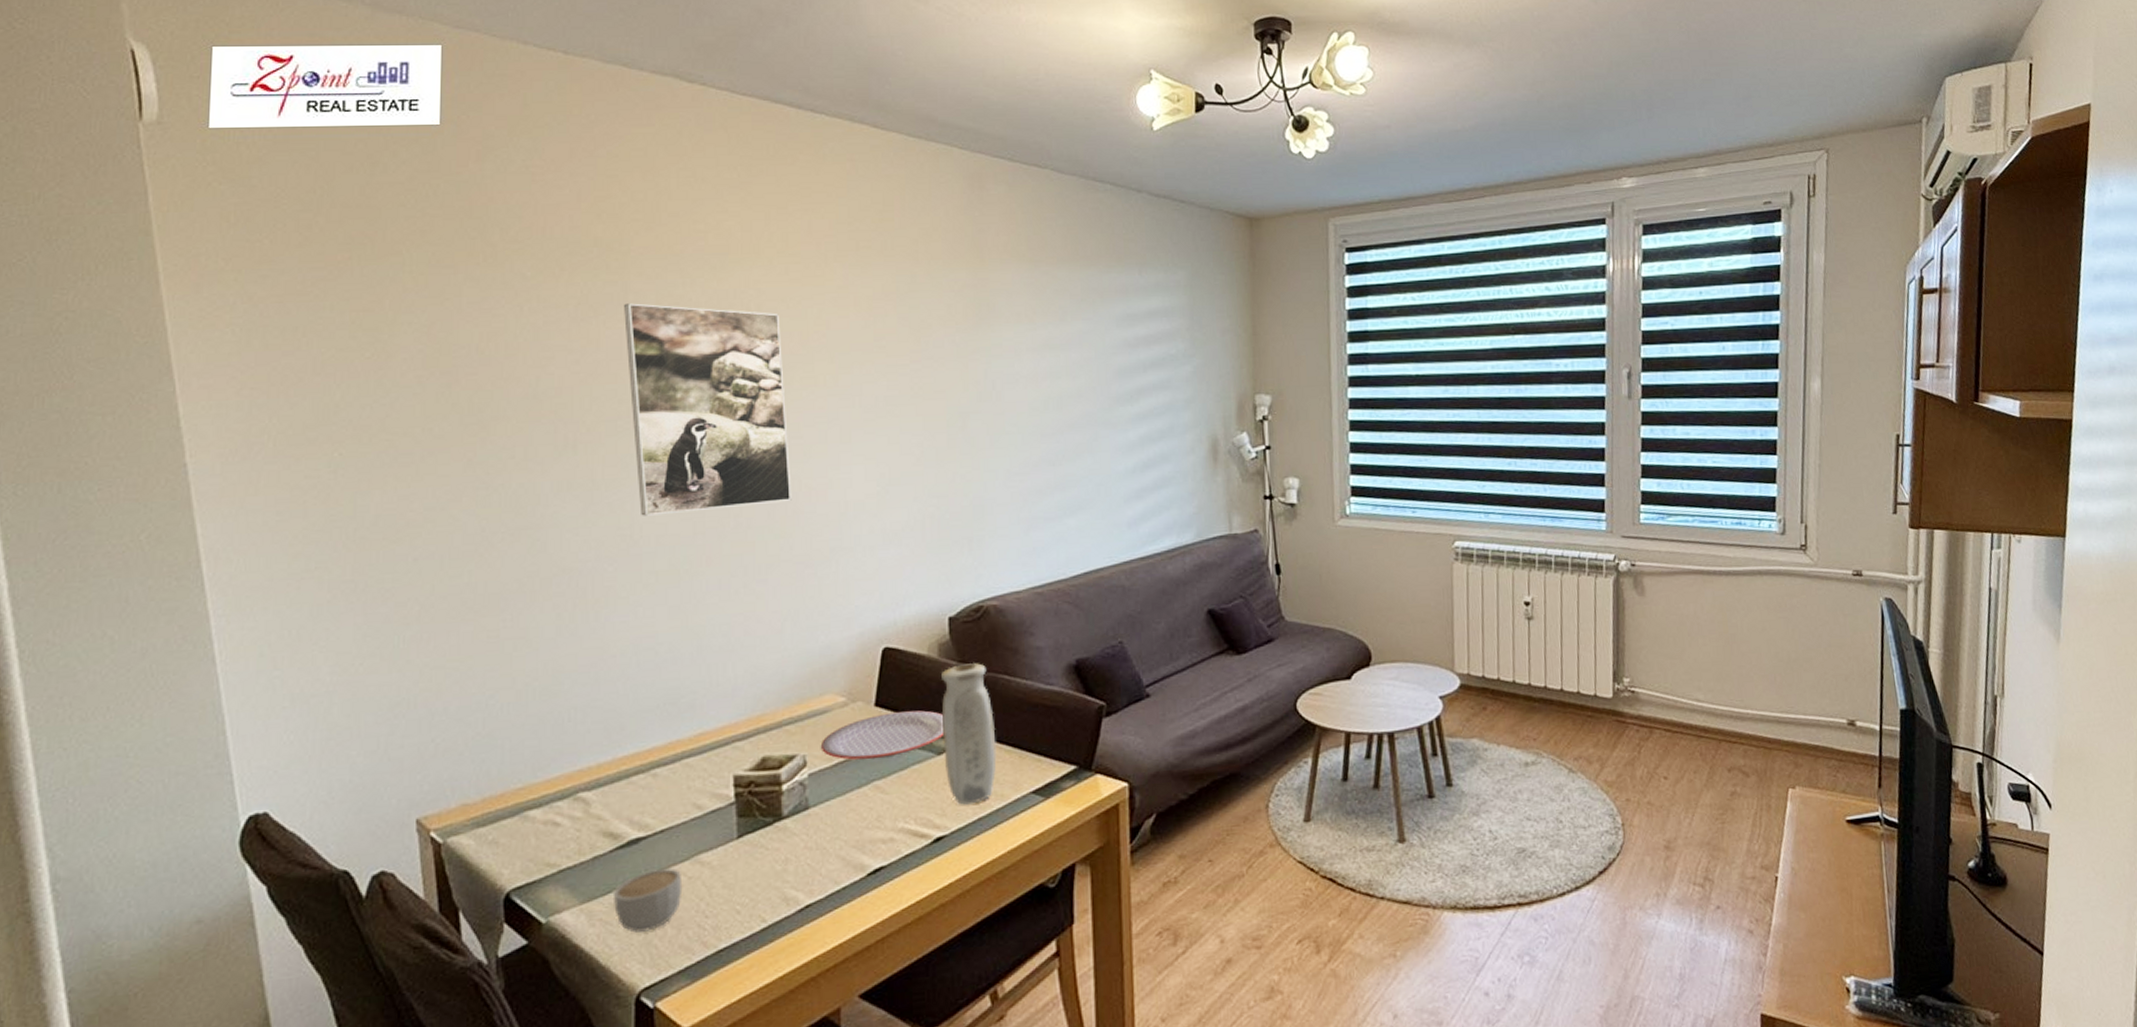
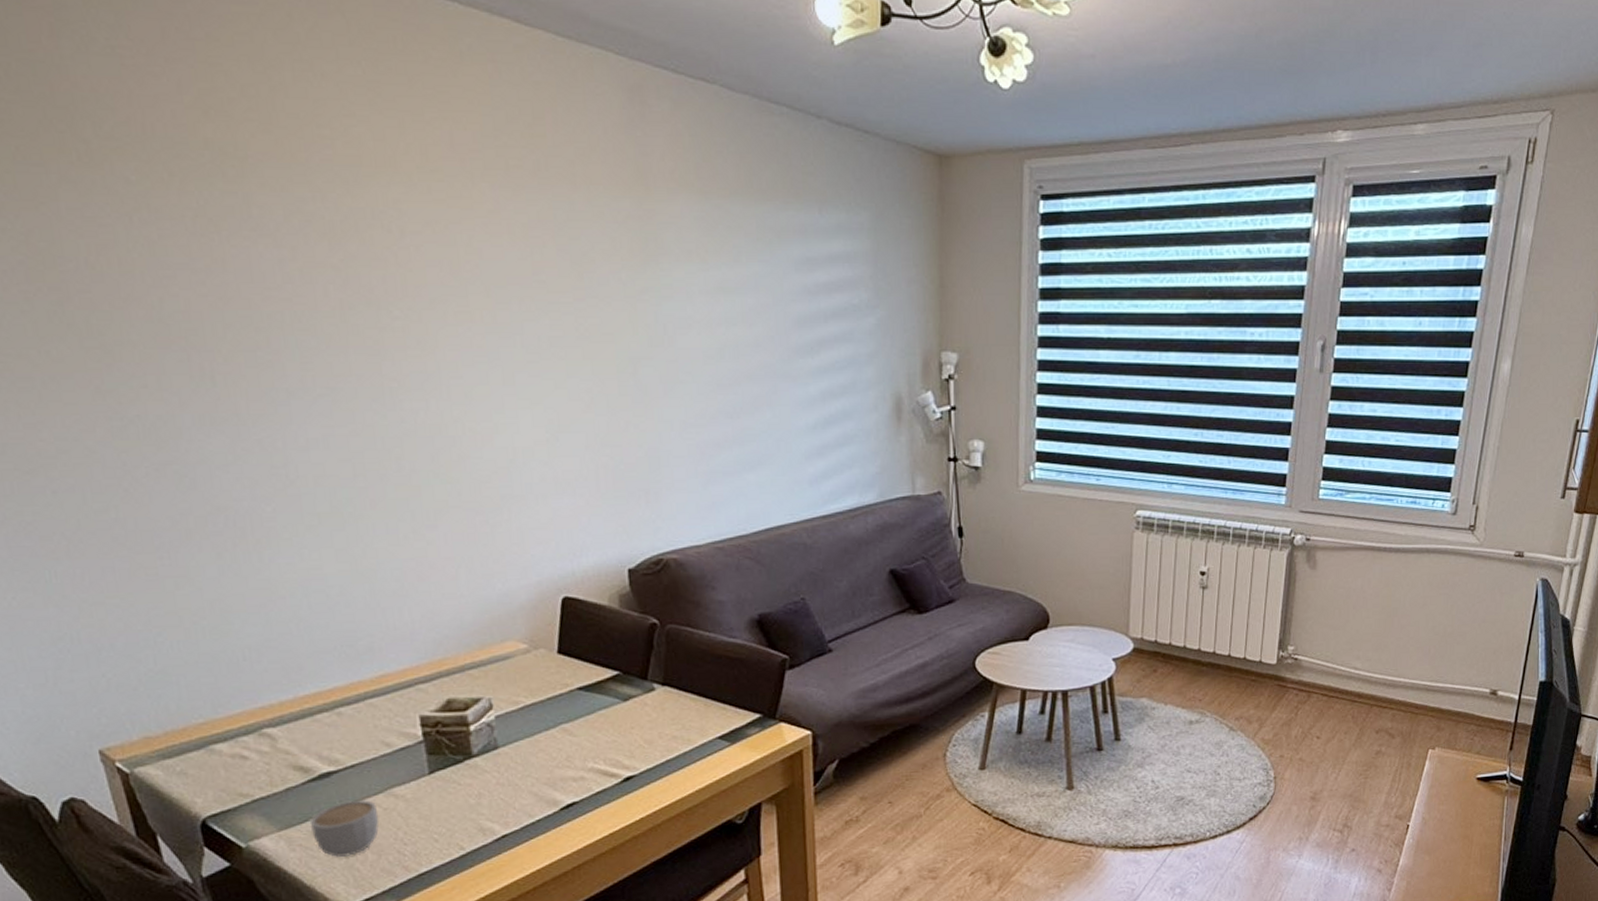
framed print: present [624,303,792,516] -> none [248,218,456,455]
plate: present [822,710,945,760] -> none [506,659,630,705]
vase: present [941,663,997,805] -> none [623,615,683,748]

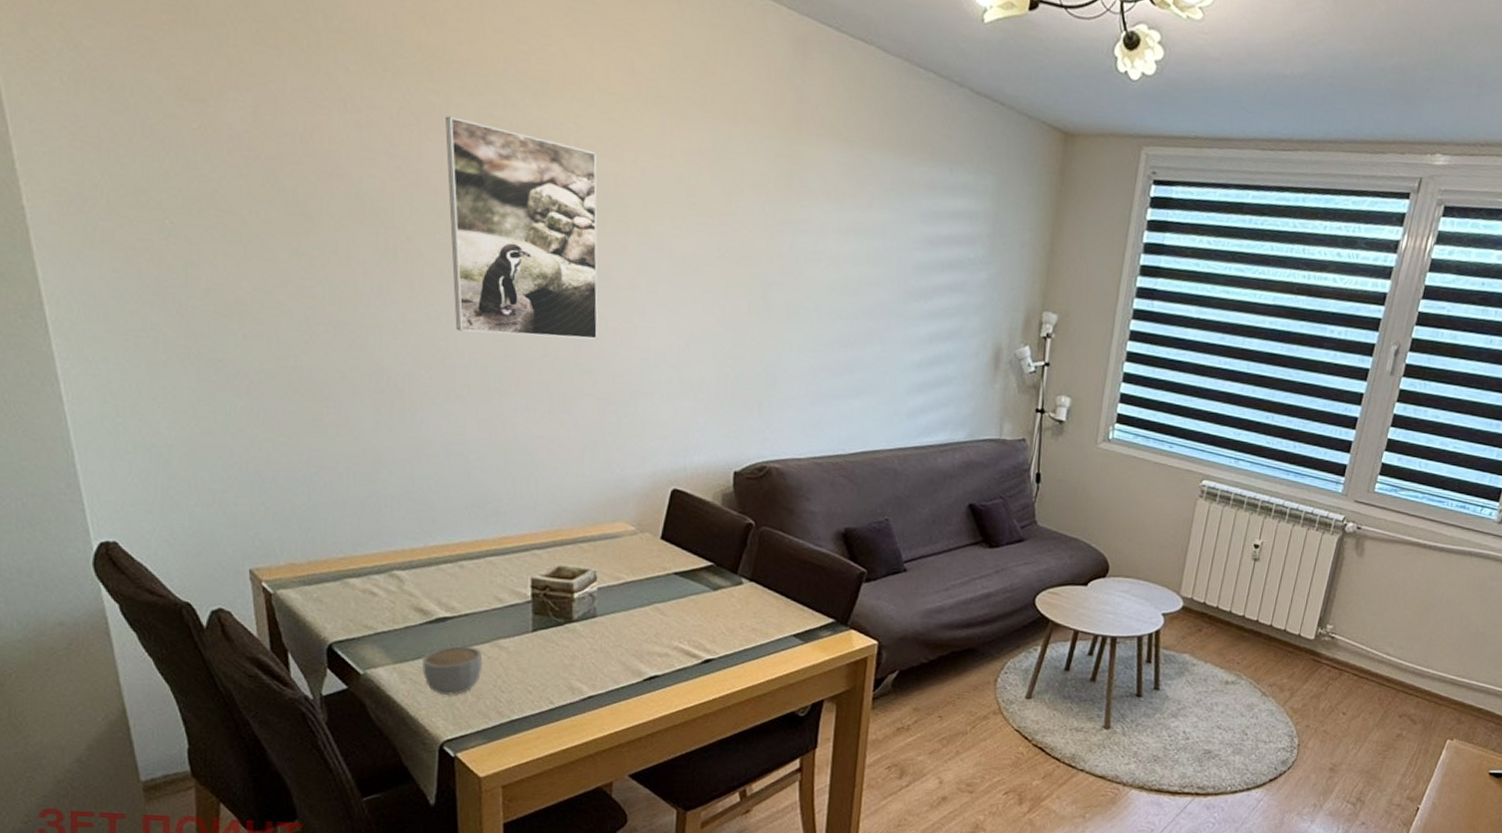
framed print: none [248,218,456,455] -> present [445,116,599,340]

